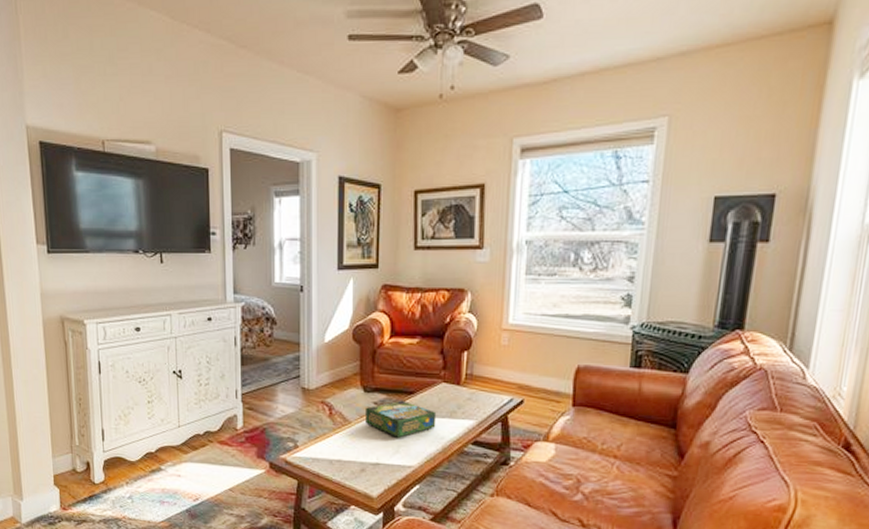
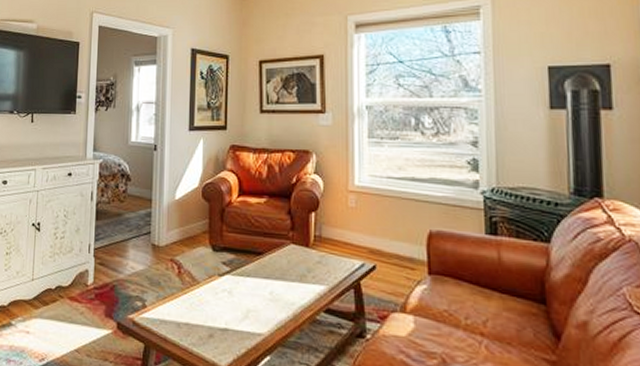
board game: present [366,400,437,438] -> none [214,261,286,302]

